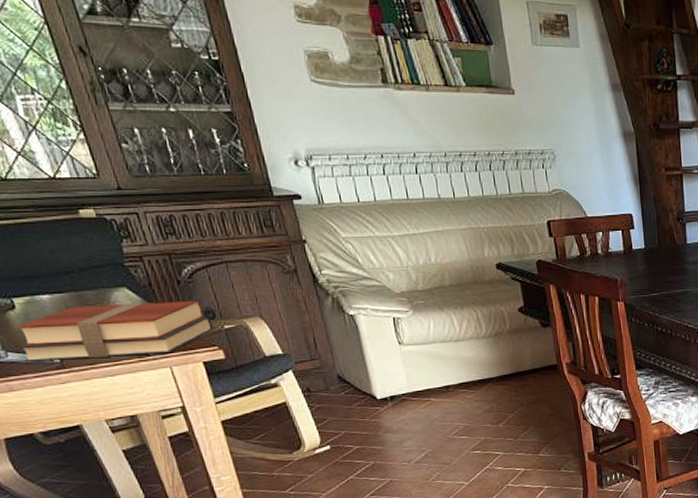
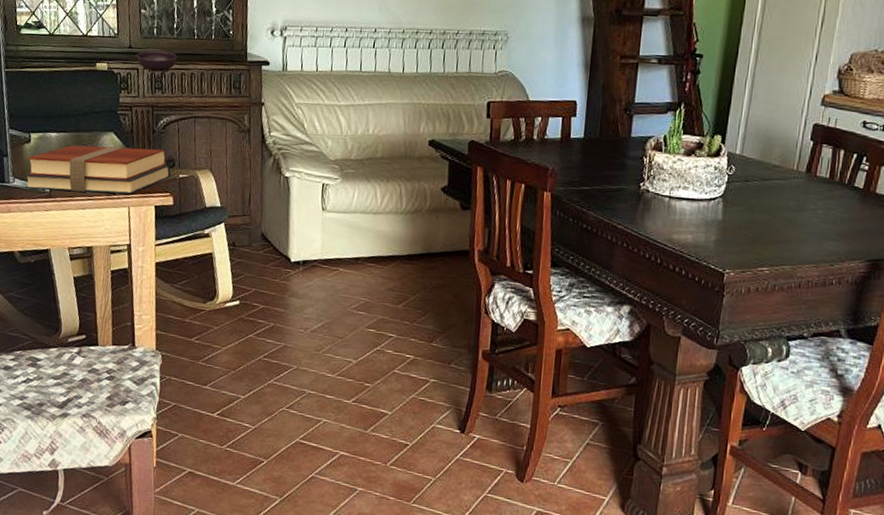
bowl: none [130,190,186,216] -> present [136,50,177,73]

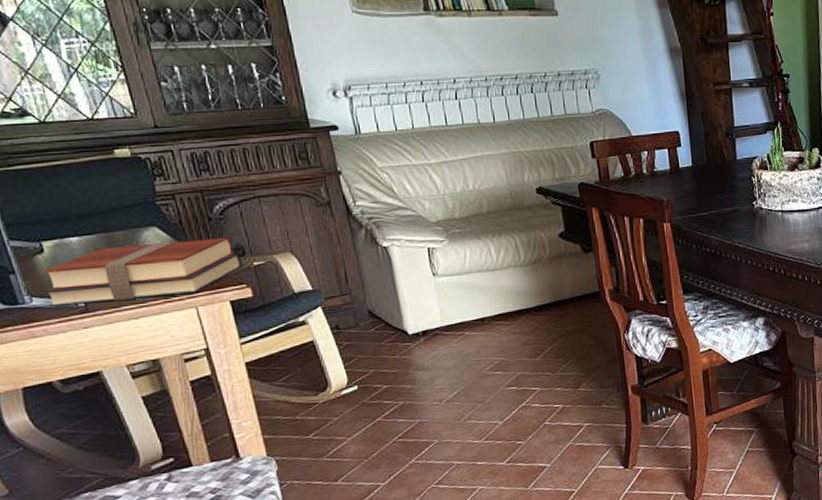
bowl: present [136,50,177,73] -> none [166,126,221,153]

